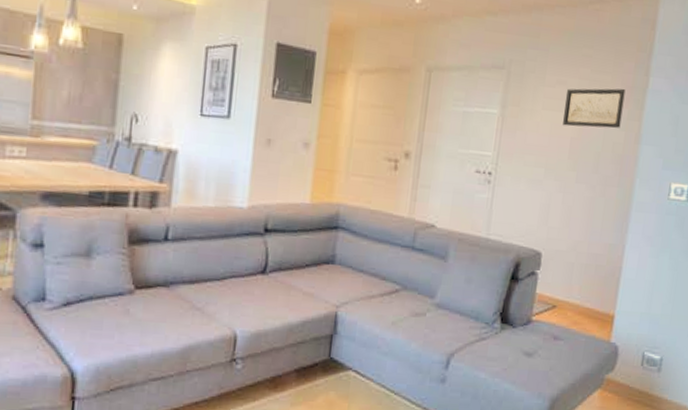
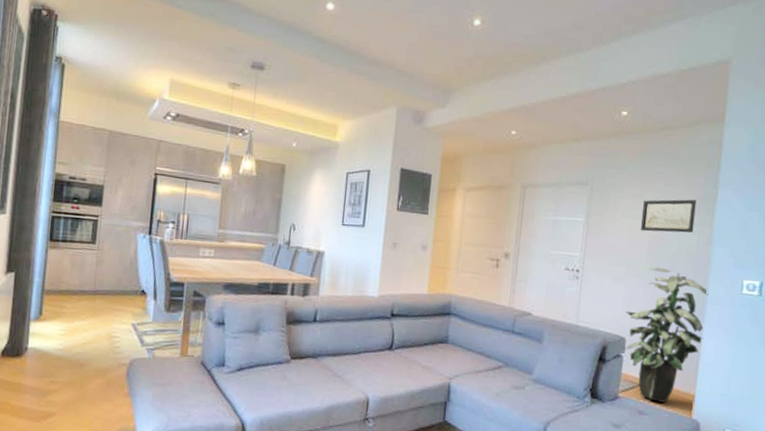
indoor plant: none [541,168,634,325] -> present [625,267,708,403]

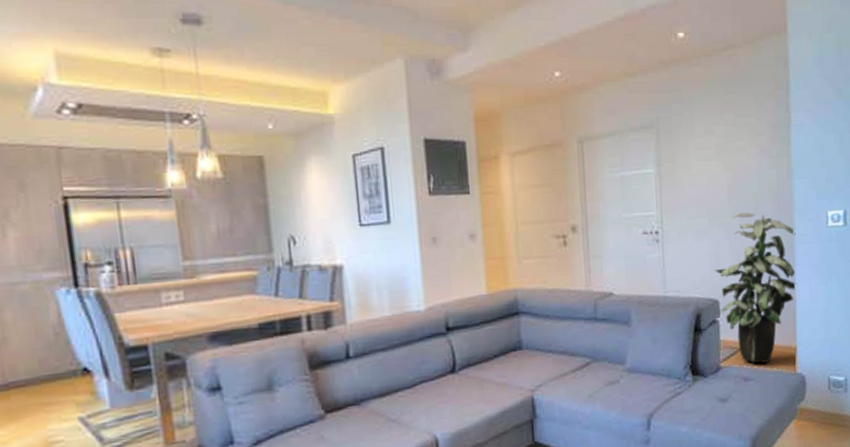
wall art: present [641,199,697,233] -> none [715,128,772,174]

